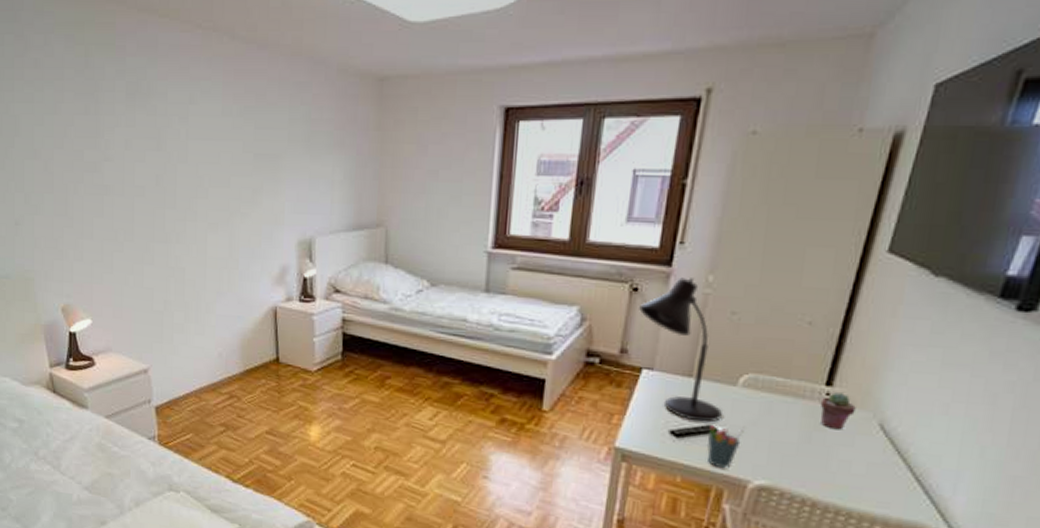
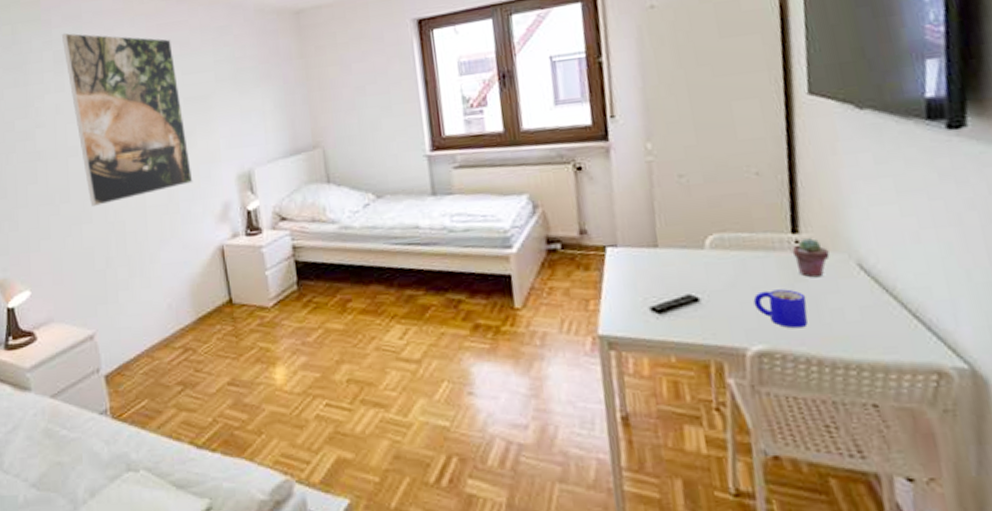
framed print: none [136,63,255,249] -> present [62,32,193,206]
desk lamp: present [639,277,722,423] -> none [587,148,699,294]
pen holder: present [706,426,744,469] -> none [690,294,726,340]
mug: none [768,433,820,472] -> present [753,289,808,329]

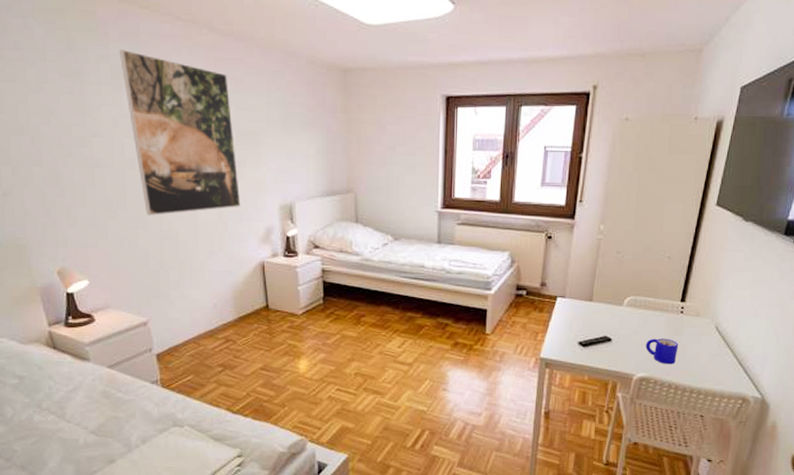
potted succulent: present [792,238,830,278] -> none [677,306,700,333]

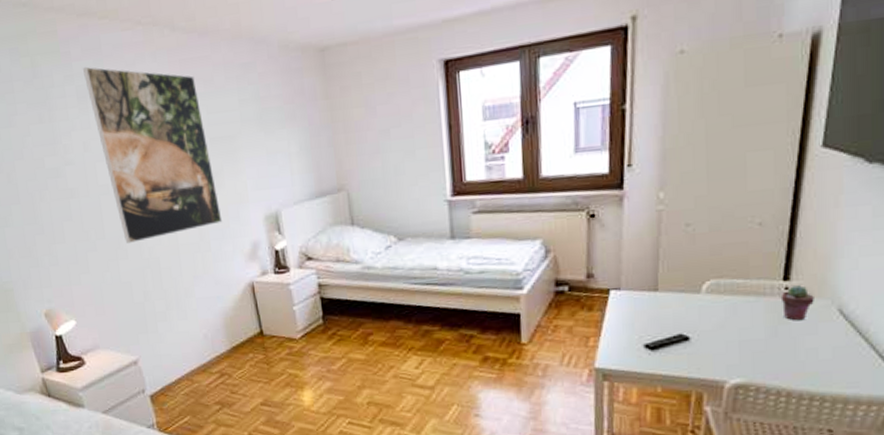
mug: present [645,338,679,365] -> none [738,330,786,365]
potted succulent: none [677,306,700,333] -> present [780,285,814,321]

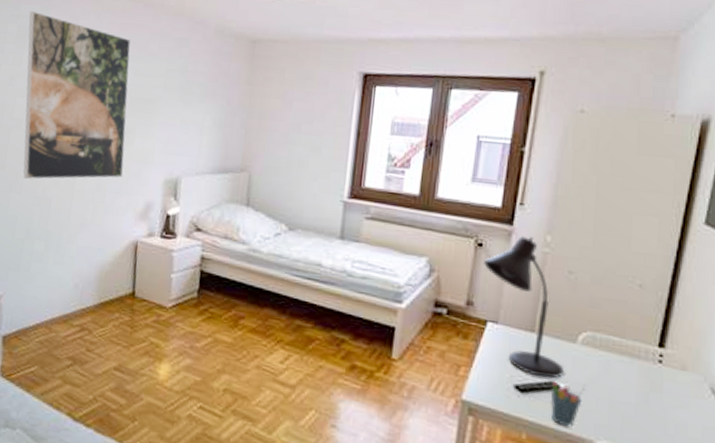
desk lamp: none [599,197,691,333] -> present [484,236,563,379]
pen holder: none [680,334,714,374] -> present [550,382,585,427]
potted succulent: present [780,285,814,321] -> none [654,354,688,392]

